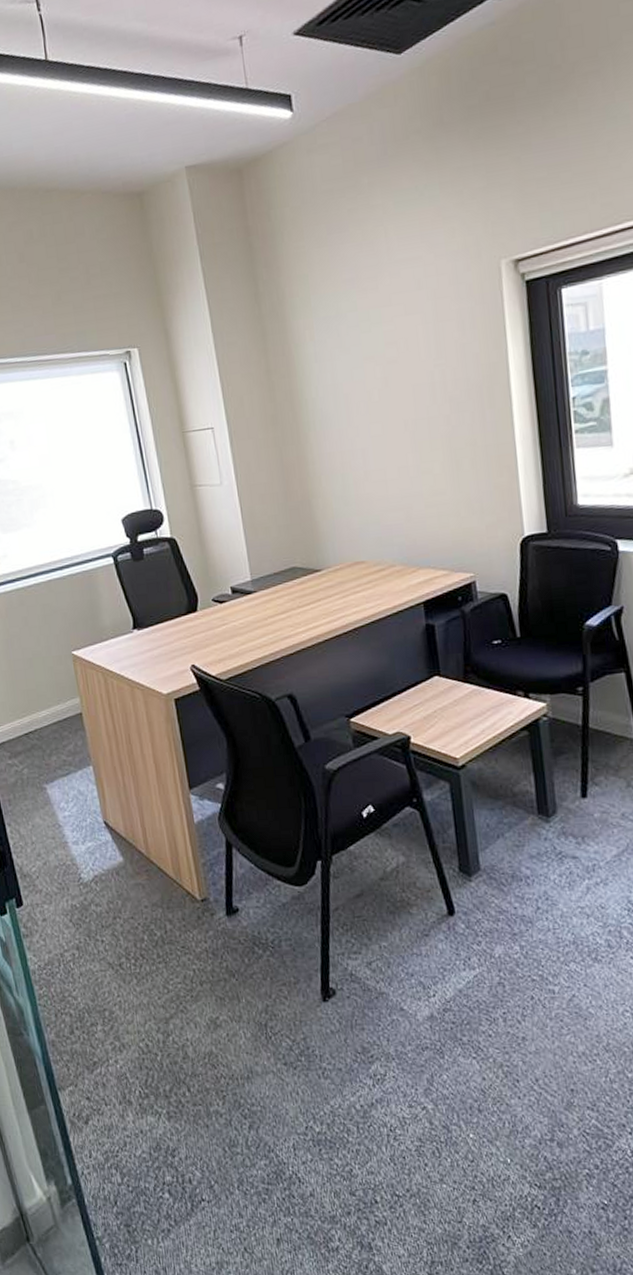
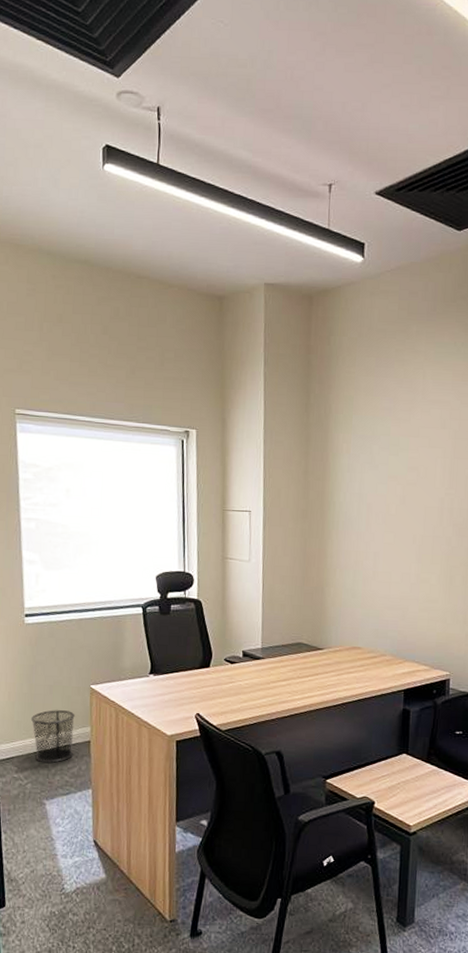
waste bin: none [15,683,66,743] -> present [30,710,75,763]

